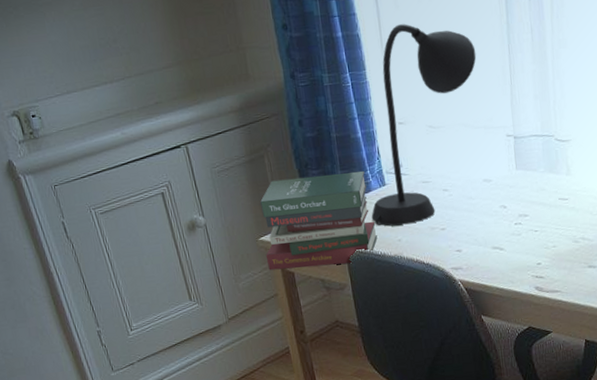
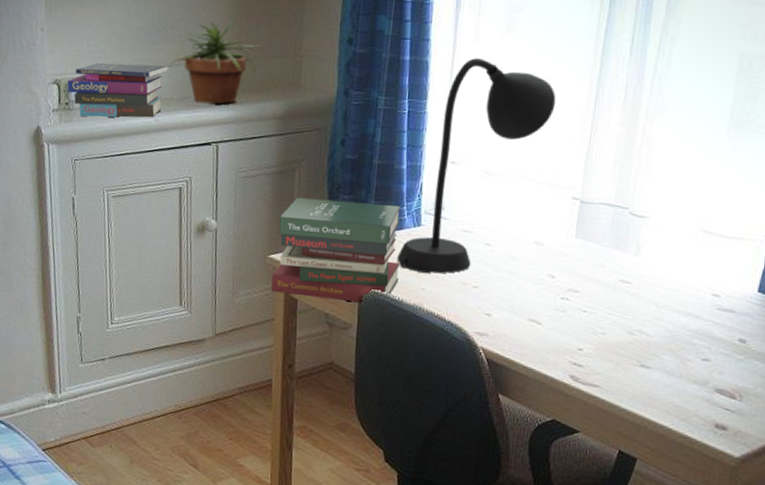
books: none [26,80,125,143] -> present [67,62,168,118]
potted plant: none [122,22,206,110] -> present [170,18,264,105]

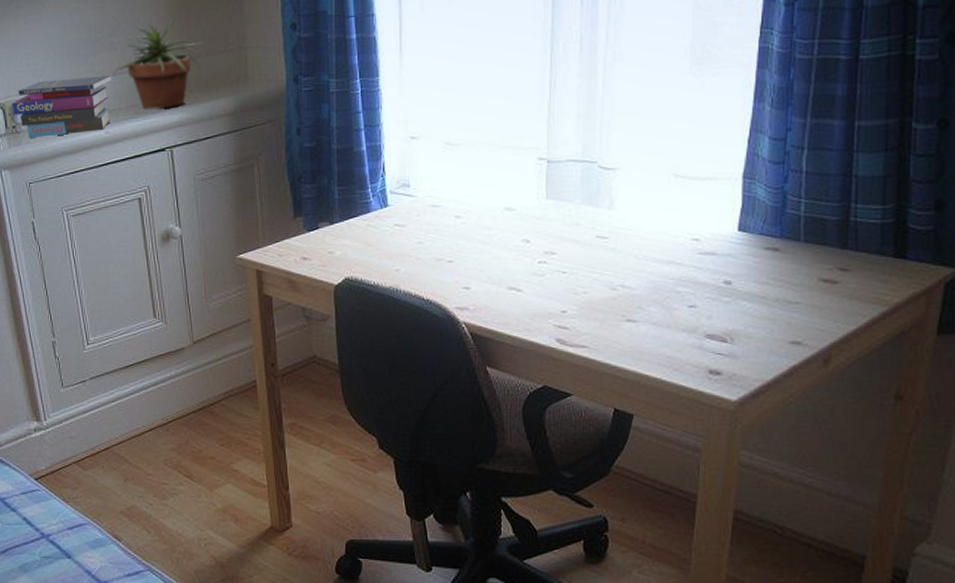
books: present [271,197,401,304] -> none [242,188,372,293]
desk lamp: present [397,58,556,273] -> none [367,27,511,254]

